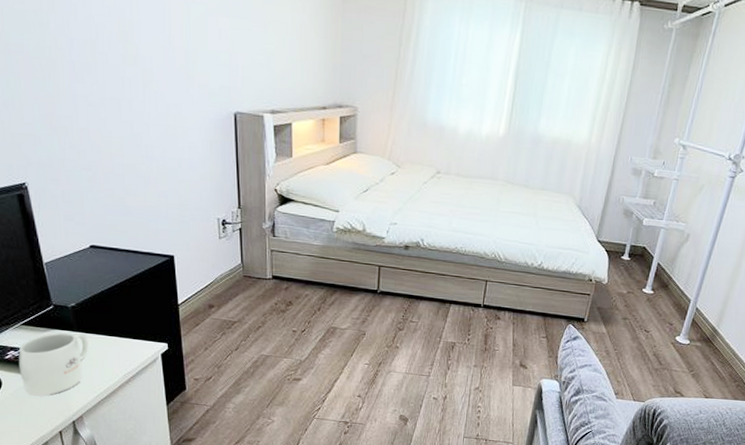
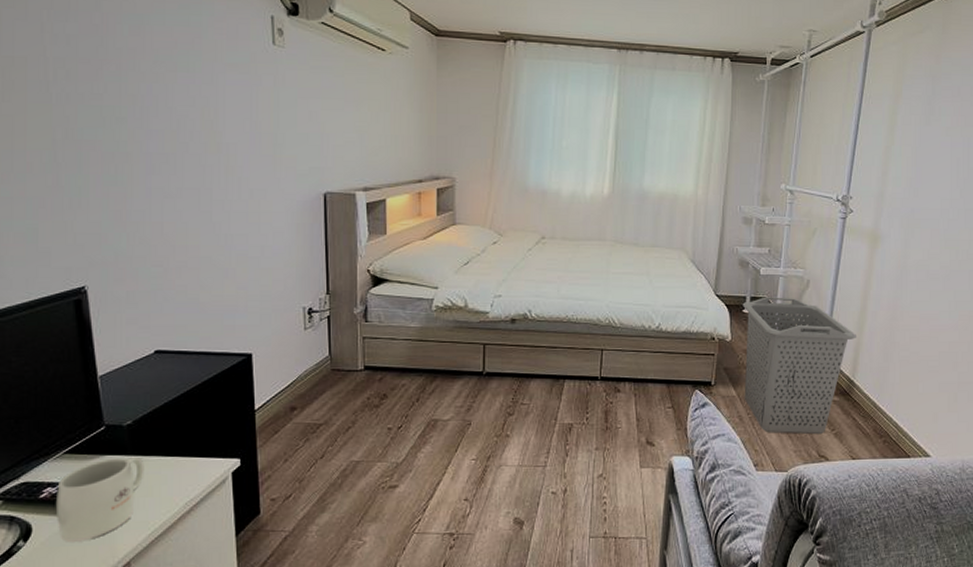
laundry basket: none [613,246,728,374] -> present [742,297,857,435]

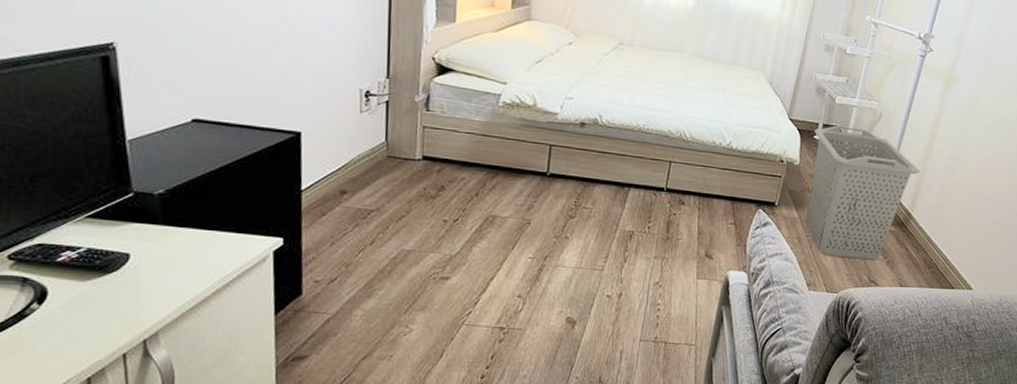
mug: present [55,456,144,542] -> none [74,226,177,309]

